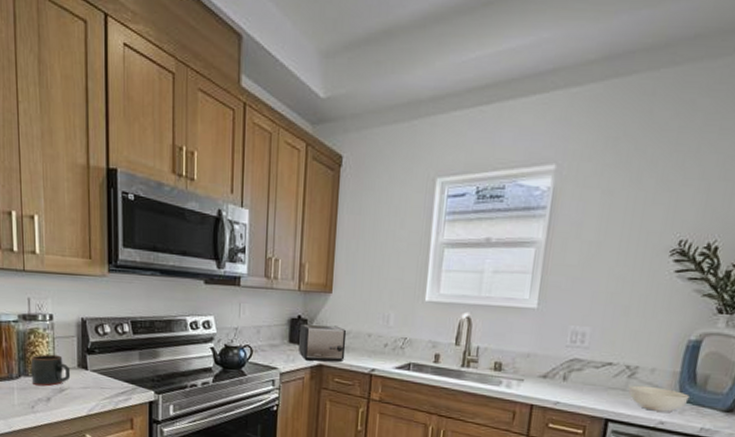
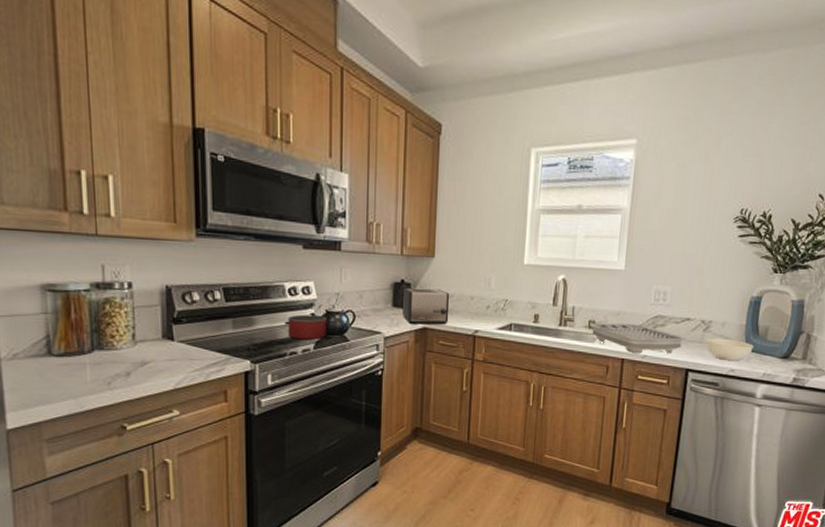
mug: present [31,354,71,387] -> none [106,325,154,361]
cooking pot: none [186,348,228,373] -> present [285,314,330,340]
dish rack: none [495,364,607,400] -> present [590,323,686,354]

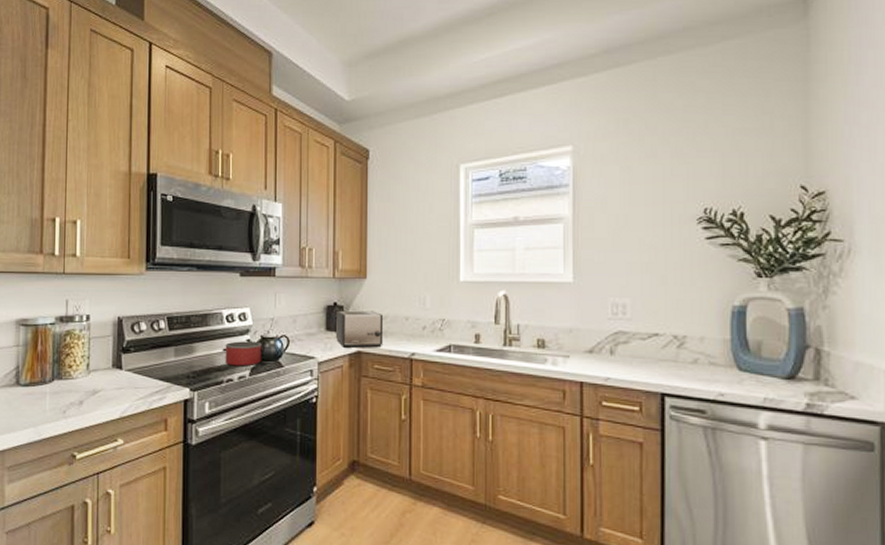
dish rack: present [590,323,686,354] -> none [539,341,657,376]
bowl: present [704,337,755,361] -> none [679,355,747,383]

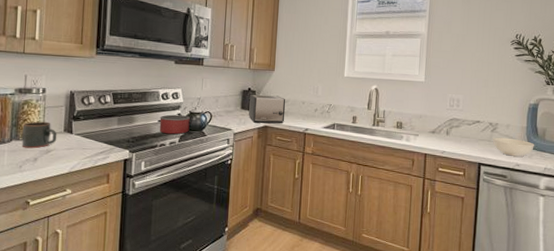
mug: none [65,355,105,389] -> present [21,121,57,149]
bowl: none [679,355,747,383] -> present [492,137,535,157]

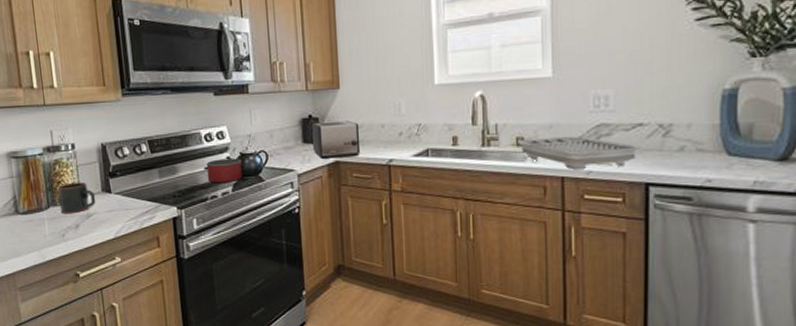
dish rack: none [398,124,477,150] -> present [518,136,641,170]
bowl: present [492,137,535,157] -> none [665,143,737,169]

